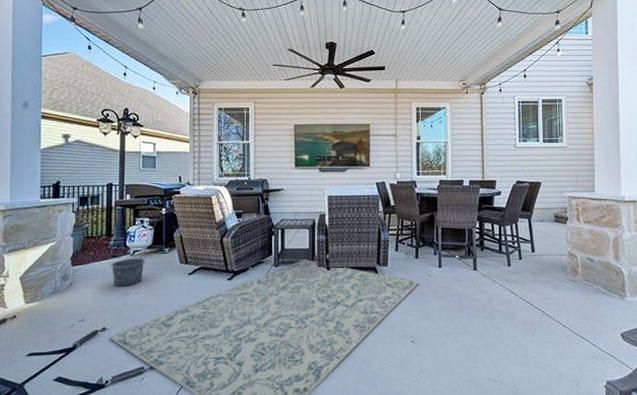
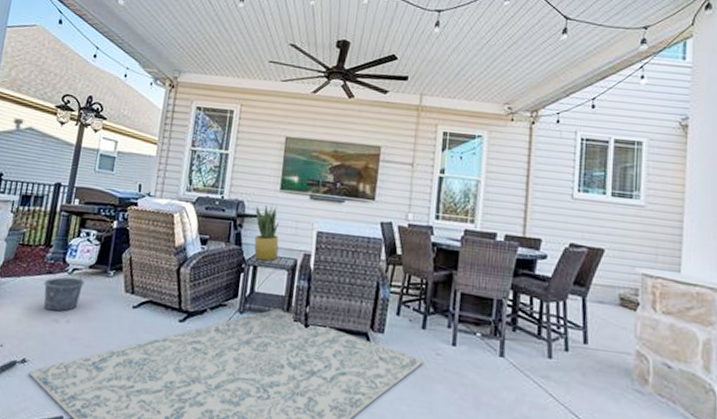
planter: none [277,180,299,224] -> present [254,205,280,262]

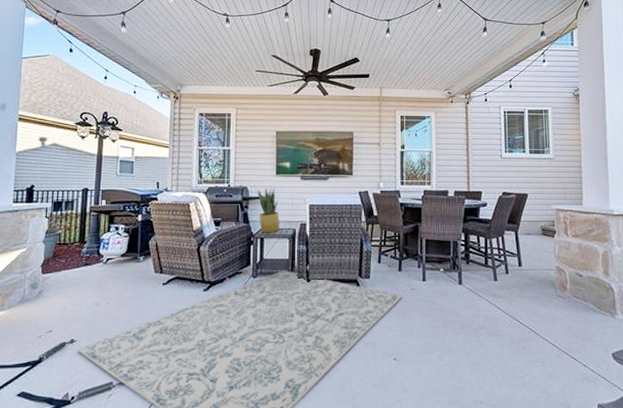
bucket: present [43,263,85,312] -> none [82,255,119,296]

